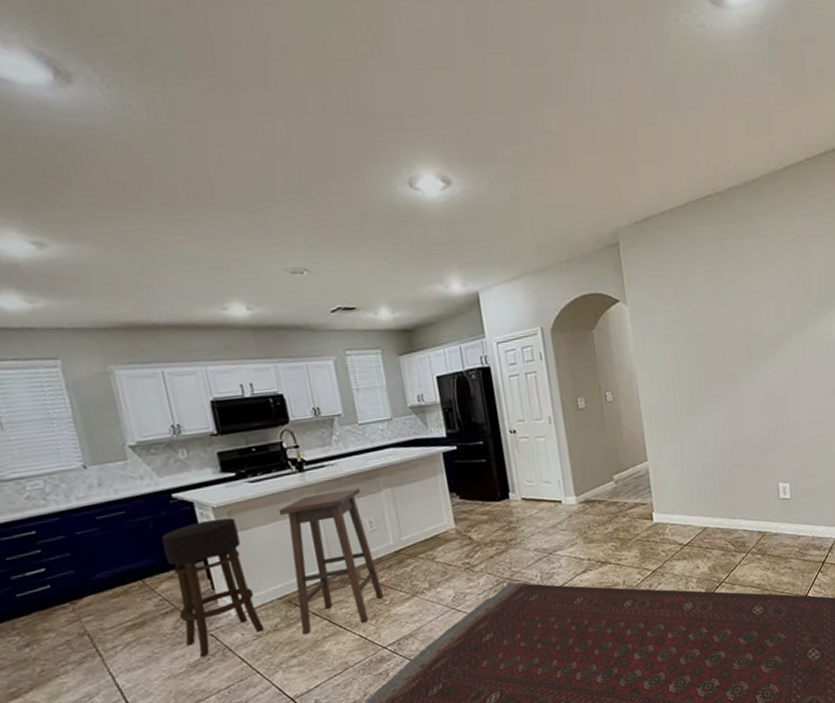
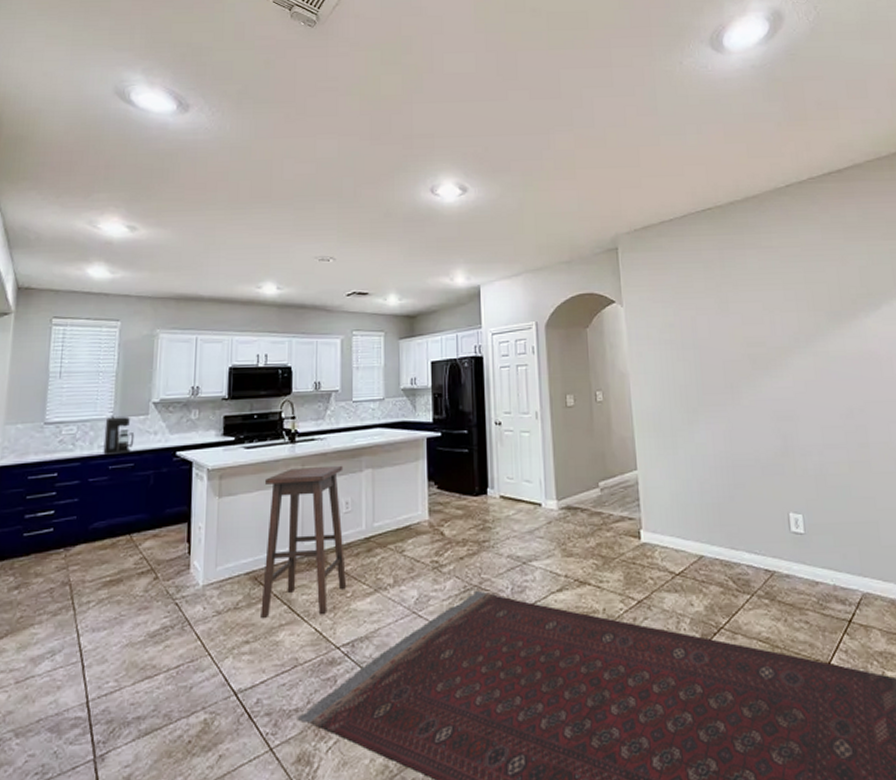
coffee maker: none [76,464,119,507] -> present [103,417,135,456]
bar stool: present [161,518,265,657] -> none [152,482,226,627]

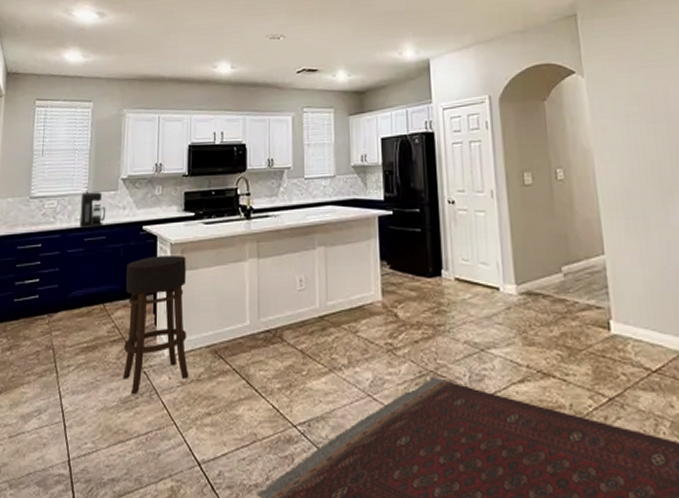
bar stool: none [152,482,226,627] -> present [123,256,189,394]
bar stool: present [261,465,347,618] -> none [221,242,303,391]

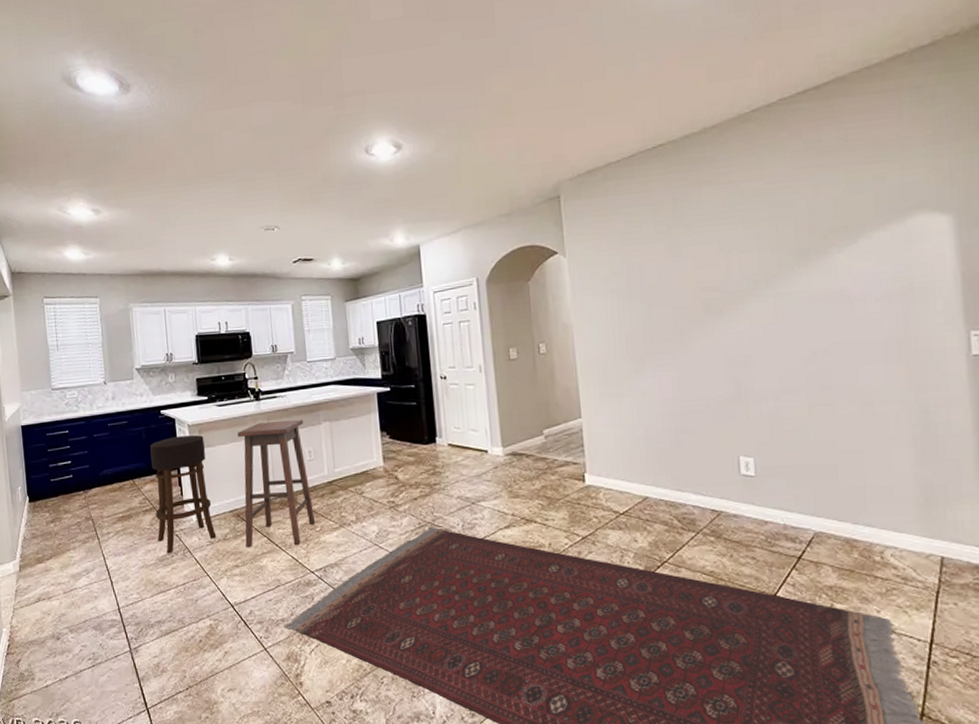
coffee maker: present [79,192,106,229] -> none [99,381,125,415]
bar stool: none [221,242,303,391] -> present [237,419,316,547]

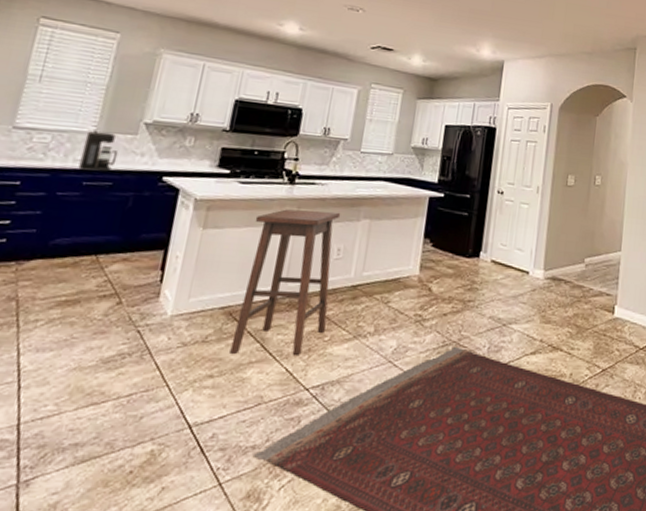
coffee maker: none [99,381,125,415] -> present [78,131,118,172]
bar stool: present [150,435,217,553] -> none [109,210,212,353]

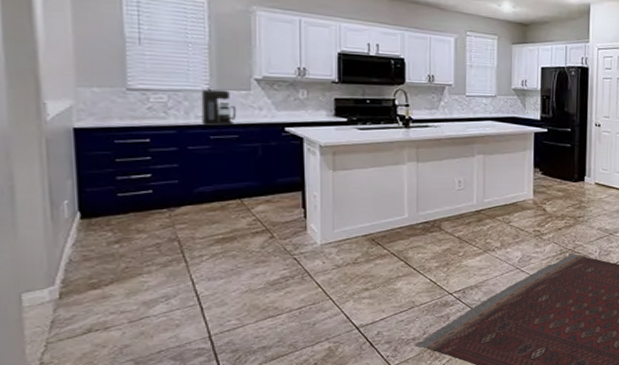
bar stool: present [230,209,341,355] -> none [379,150,459,271]

